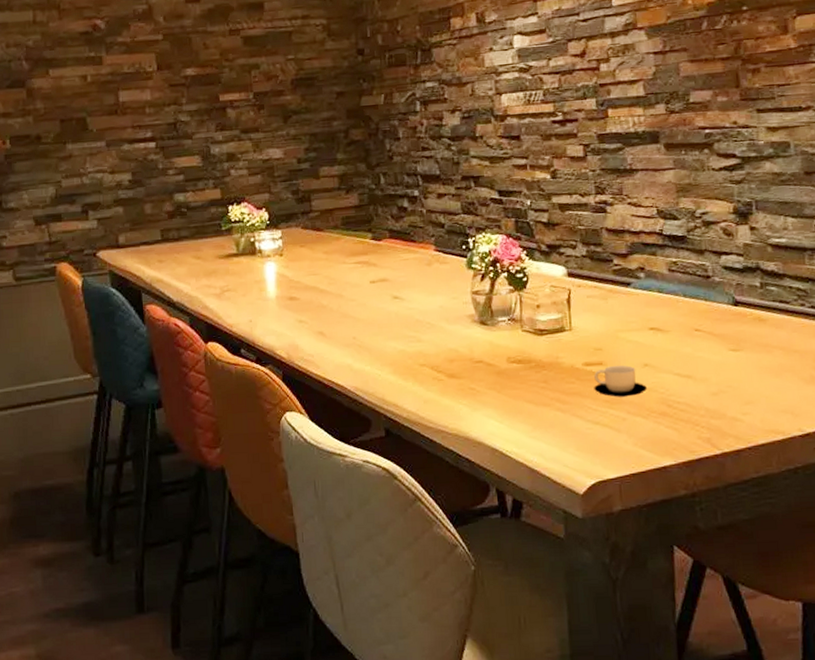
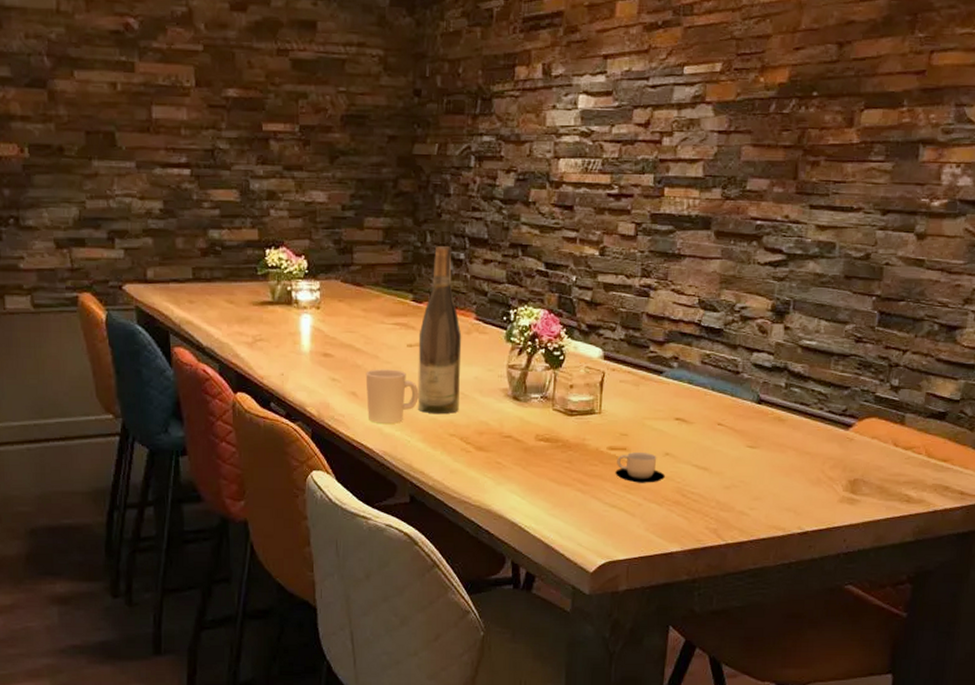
mug: none [331,306,386,361] -> present [365,369,419,425]
wine bottle: none [380,185,427,346] -> present [417,246,462,414]

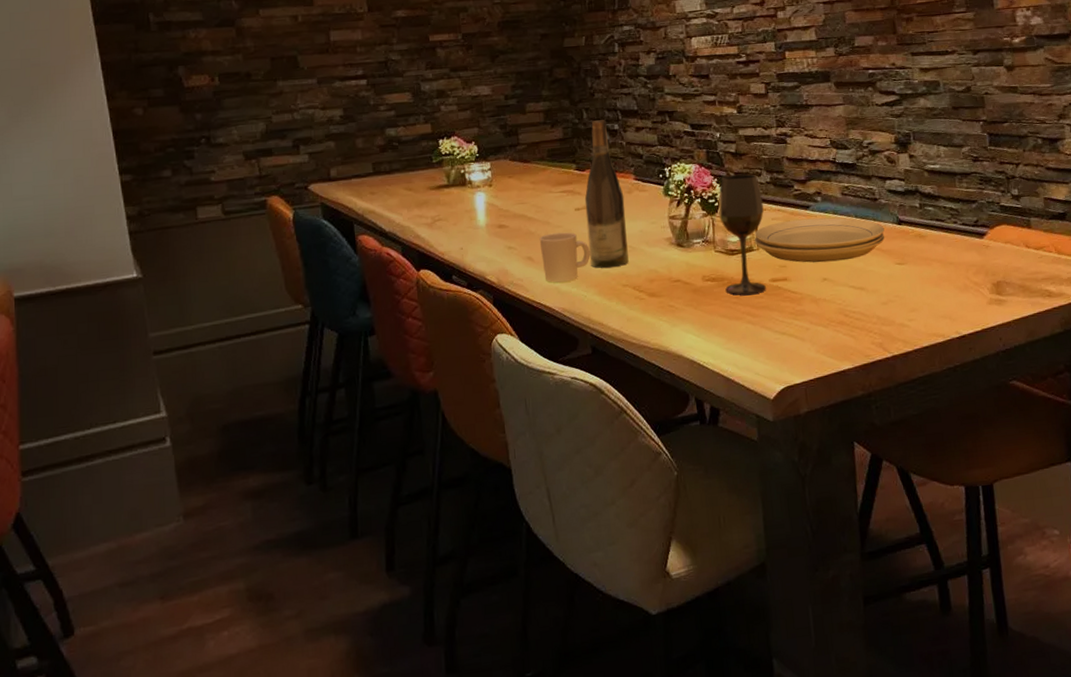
wine glass: none [558,326,613,461] -> present [718,173,766,295]
plate: none [597,385,742,436] -> present [754,217,885,263]
cup: present [615,451,665,483] -> none [780,280,826,309]

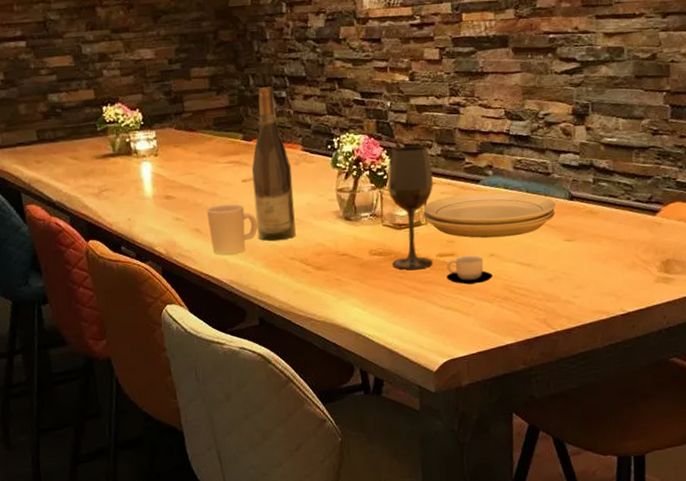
cup: none [780,280,826,309] -> present [446,255,493,285]

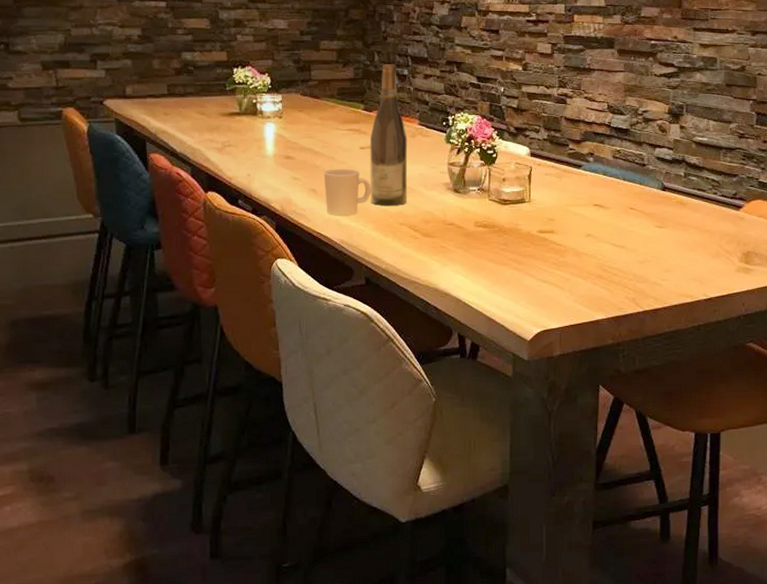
wine glass: present [387,145,433,270] -> none [495,129,538,243]
plate: present [422,192,555,238] -> none [526,177,649,219]
cup: present [446,255,493,285] -> none [545,234,588,261]

